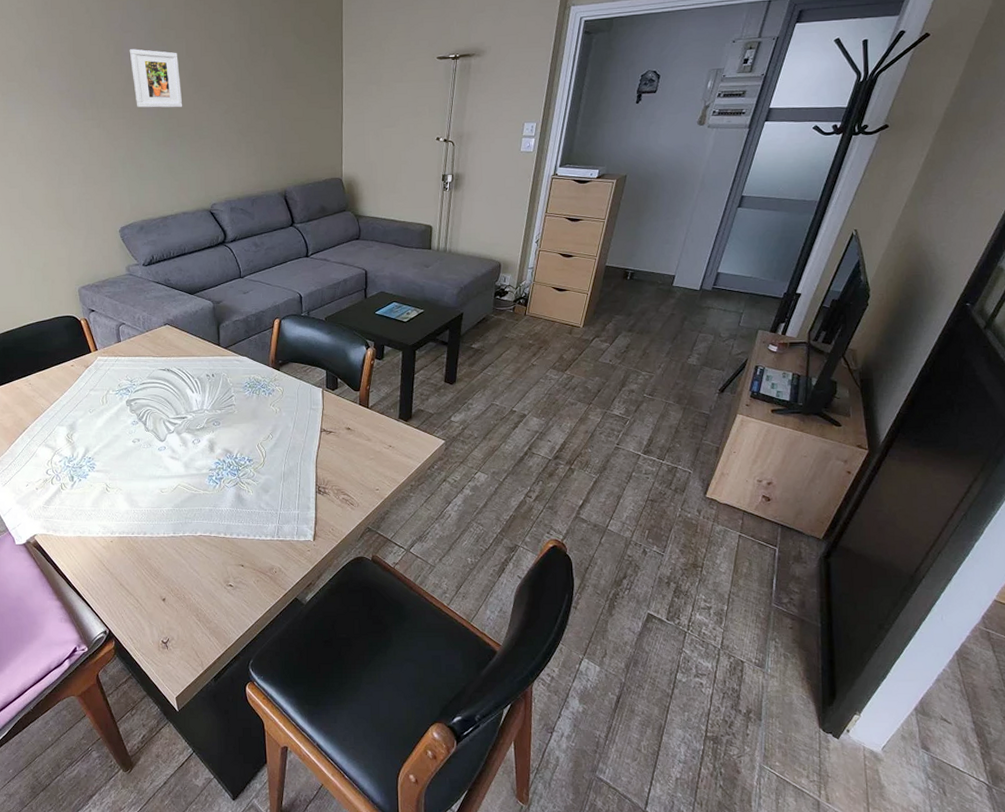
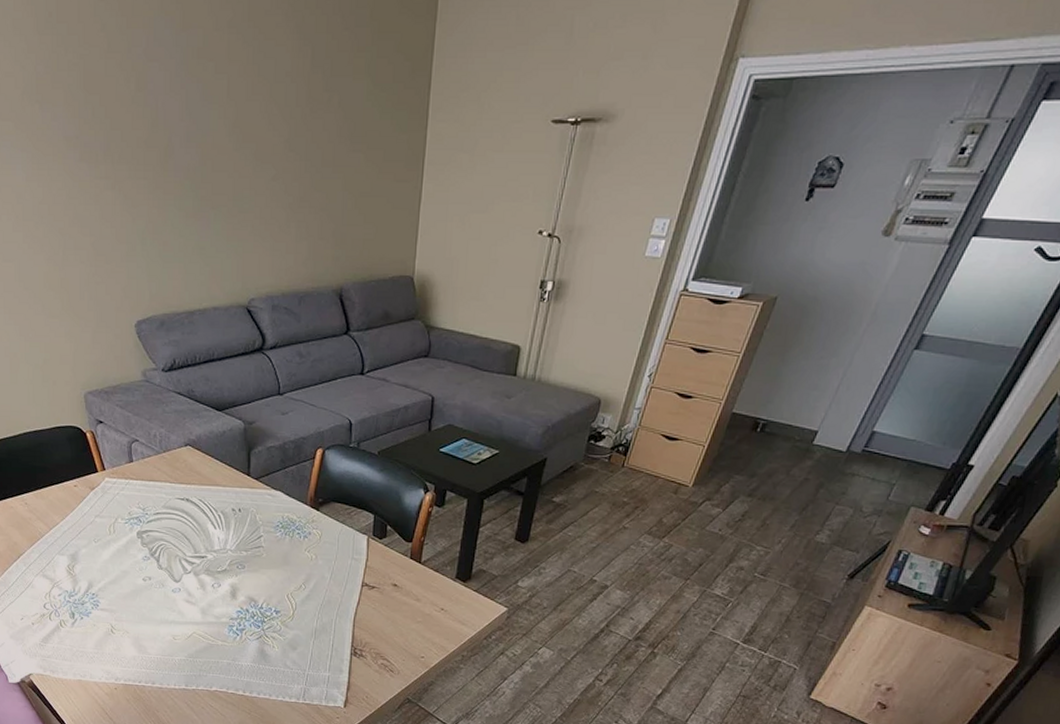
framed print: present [129,49,183,108] -> none [154,85,220,169]

